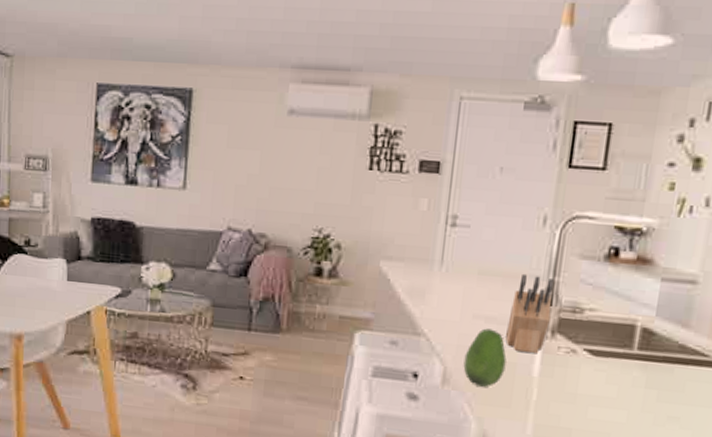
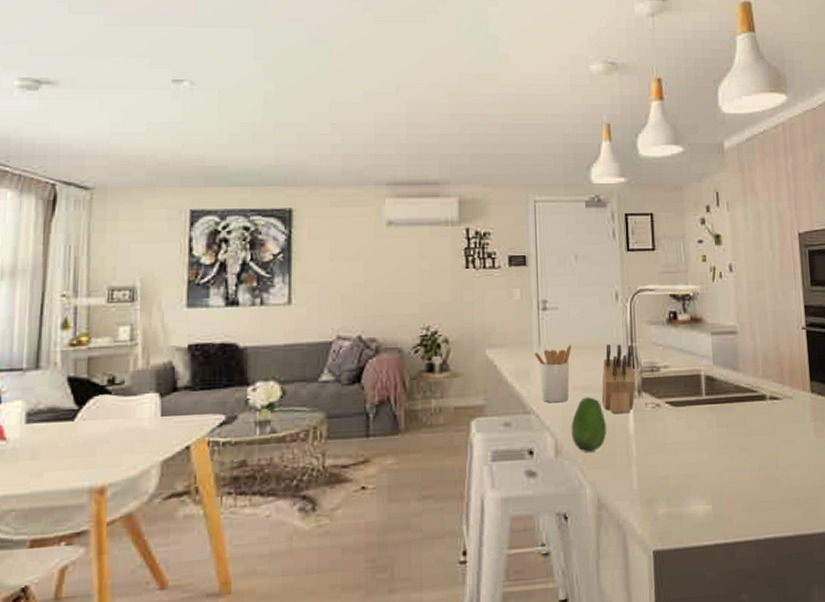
utensil holder: none [434,268,480,330] -> present [534,344,572,403]

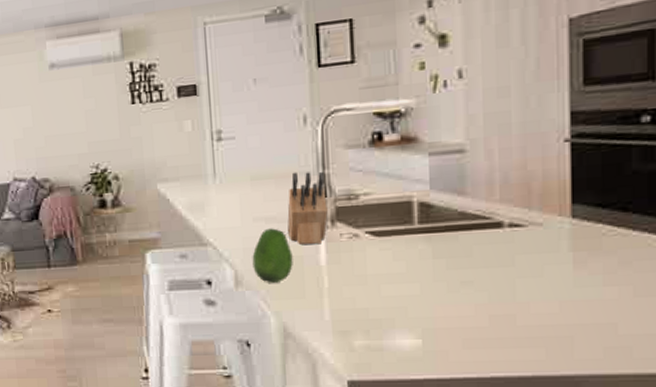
utensil holder: present [534,344,572,403] -> none [209,174,252,235]

